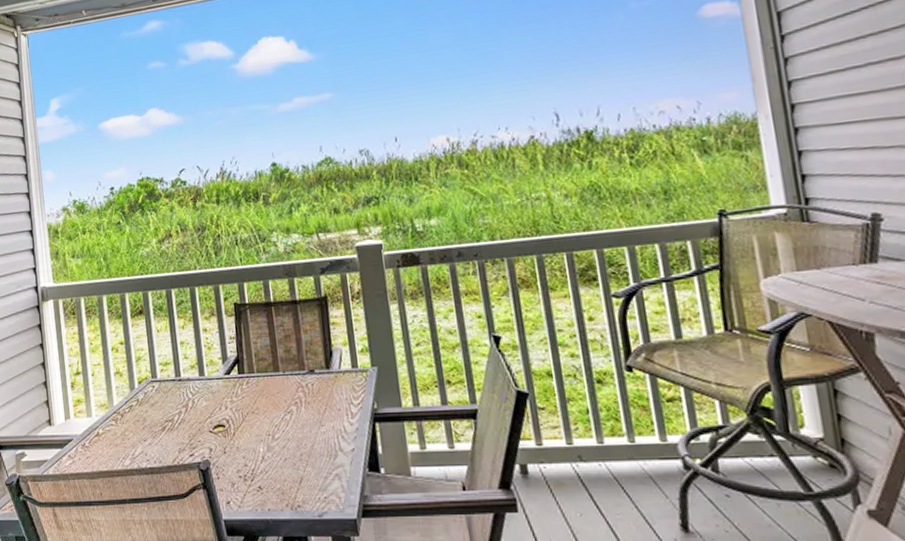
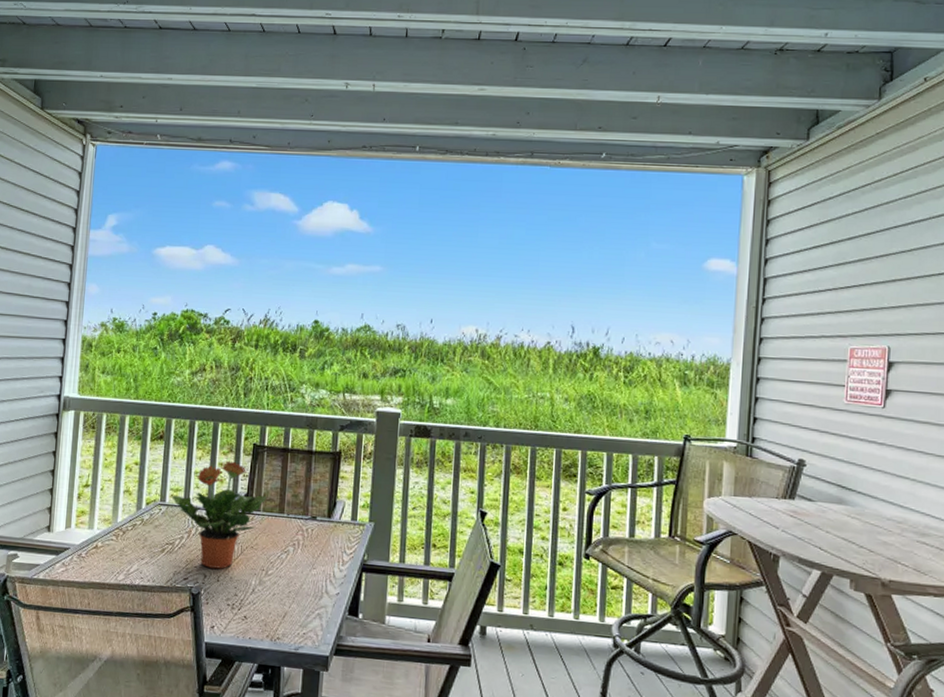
potted plant: none [162,325,259,440] -> present [171,460,267,569]

